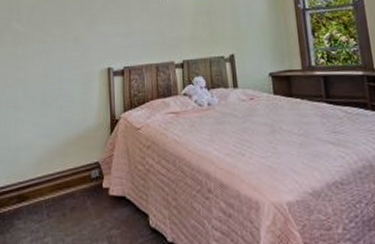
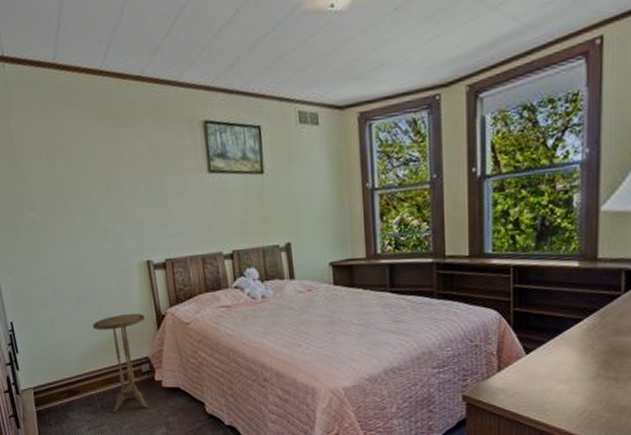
side table: none [51,118,100,223] -> present [92,314,149,413]

